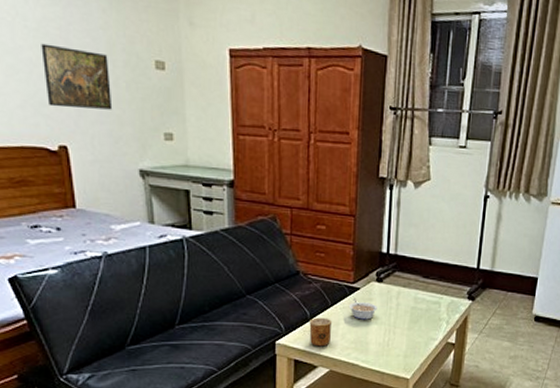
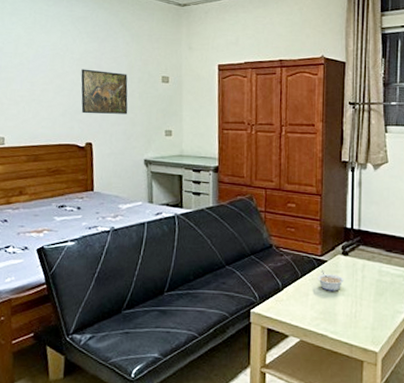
cup: present [309,317,333,347] -> none [281,288,302,317]

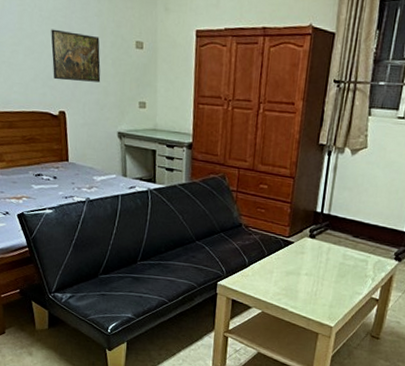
legume: present [317,270,344,291] -> none [282,251,309,271]

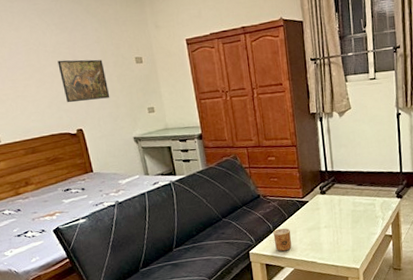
cup: none [246,265,268,291] -> present [273,228,292,252]

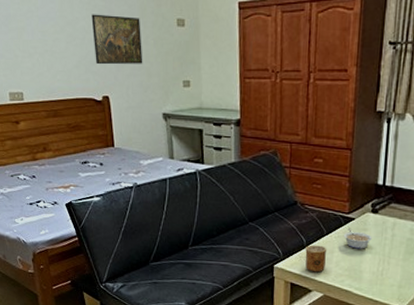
legume: none [301,209,325,226] -> present [343,228,372,249]

